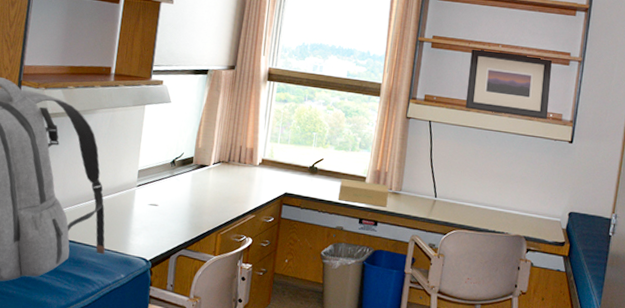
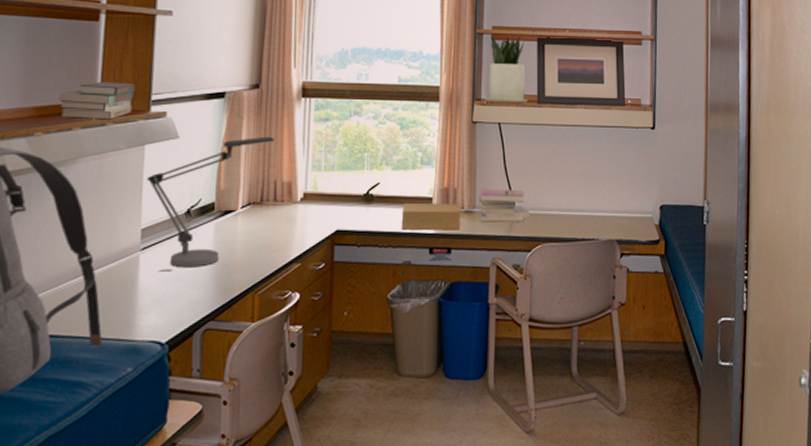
books: none [86,51,142,83] -> present [58,81,136,120]
desk lamp: none [144,109,243,206] -> present [146,136,274,268]
books: none [404,175,449,208] -> present [479,189,530,222]
planter: none [418,43,461,107] -> present [483,35,529,105]

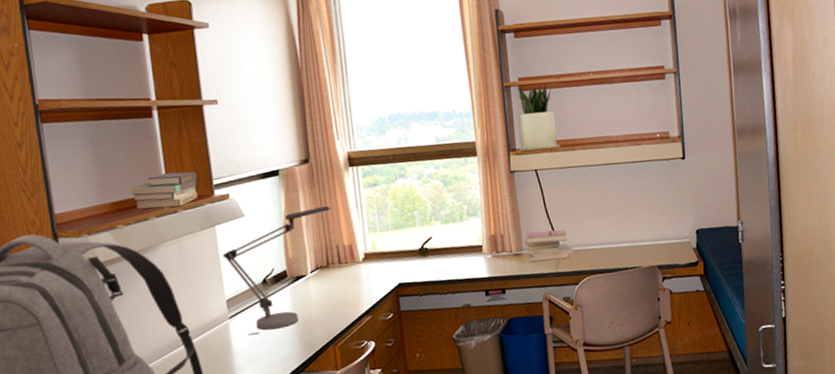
box: present [401,202,460,231] -> none [456,247,511,277]
picture frame: present [536,35,626,107] -> none [562,76,655,149]

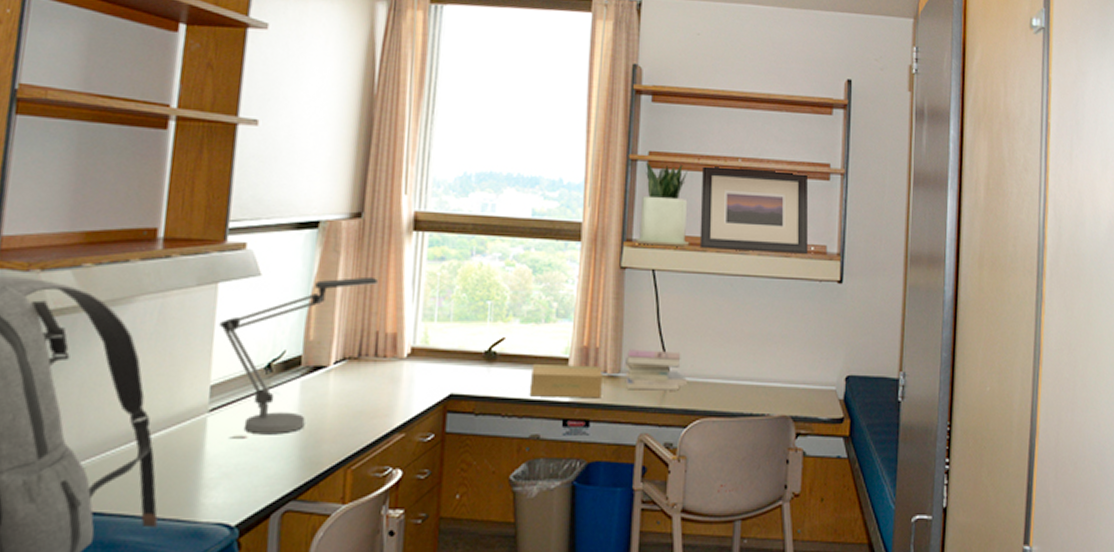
books: present [130,171,199,209] -> none [114,202,210,251]
box: none [456,247,511,277] -> present [529,363,603,399]
picture frame: none [562,76,655,149] -> present [699,164,809,255]

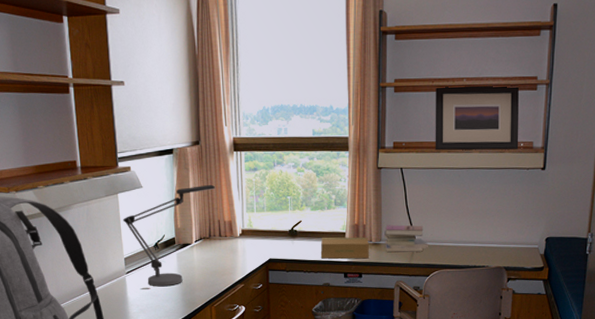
planter: present [634,162,690,248] -> none [387,86,428,151]

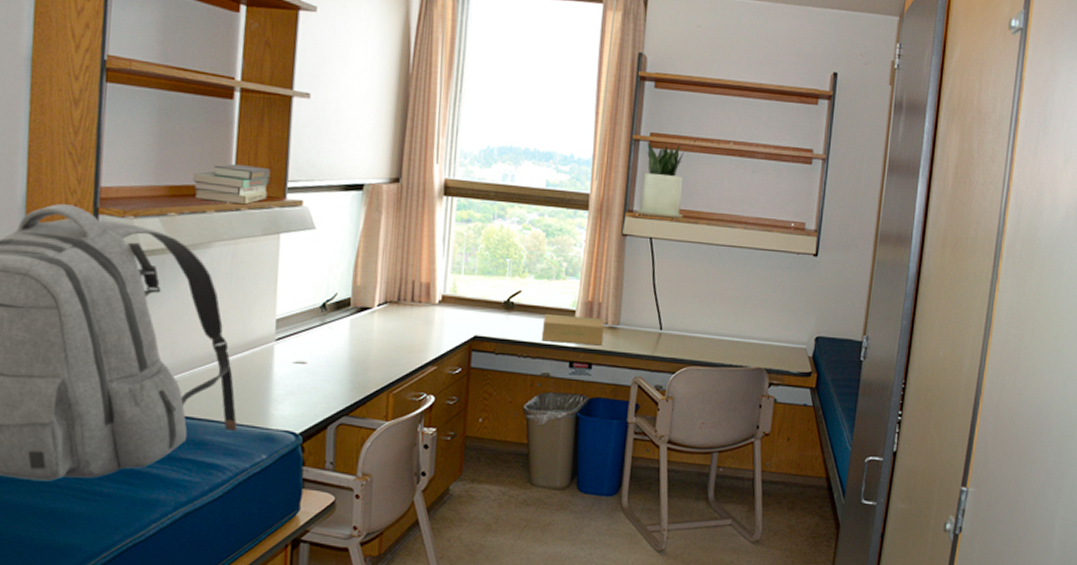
books: none [50,143,106,175] -> present [192,163,272,205]
desk lamp: present [123,184,215,287] -> none [281,233,414,362]
books: present [384,225,428,252] -> none [623,305,677,342]
planter: none [387,86,428,151] -> present [635,142,686,220]
picture frame: present [435,85,520,151] -> none [692,146,792,230]

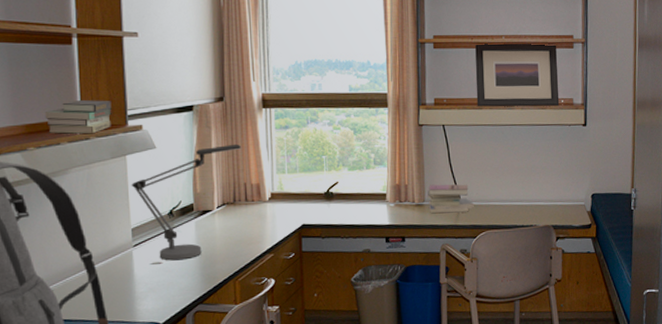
desk lamp: none [281,233,414,362] -> present [131,144,241,261]
box: present [541,313,604,346] -> none [359,197,412,223]
books: none [623,305,677,342] -> present [428,184,474,213]
planter: present [635,142,686,220] -> none [427,43,470,108]
picture frame: none [692,146,792,230] -> present [475,43,560,107]

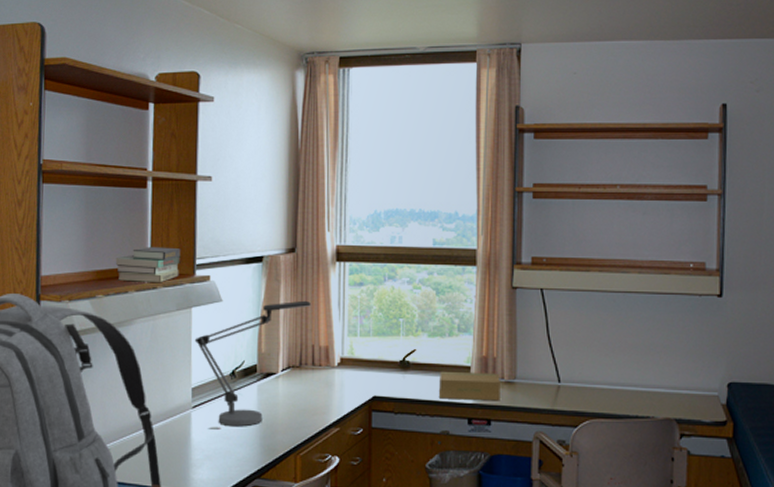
box: none [359,197,412,223] -> present [438,371,500,401]
books: present [428,184,474,213] -> none [520,359,576,395]
picture frame: present [475,43,560,107] -> none [582,193,688,272]

